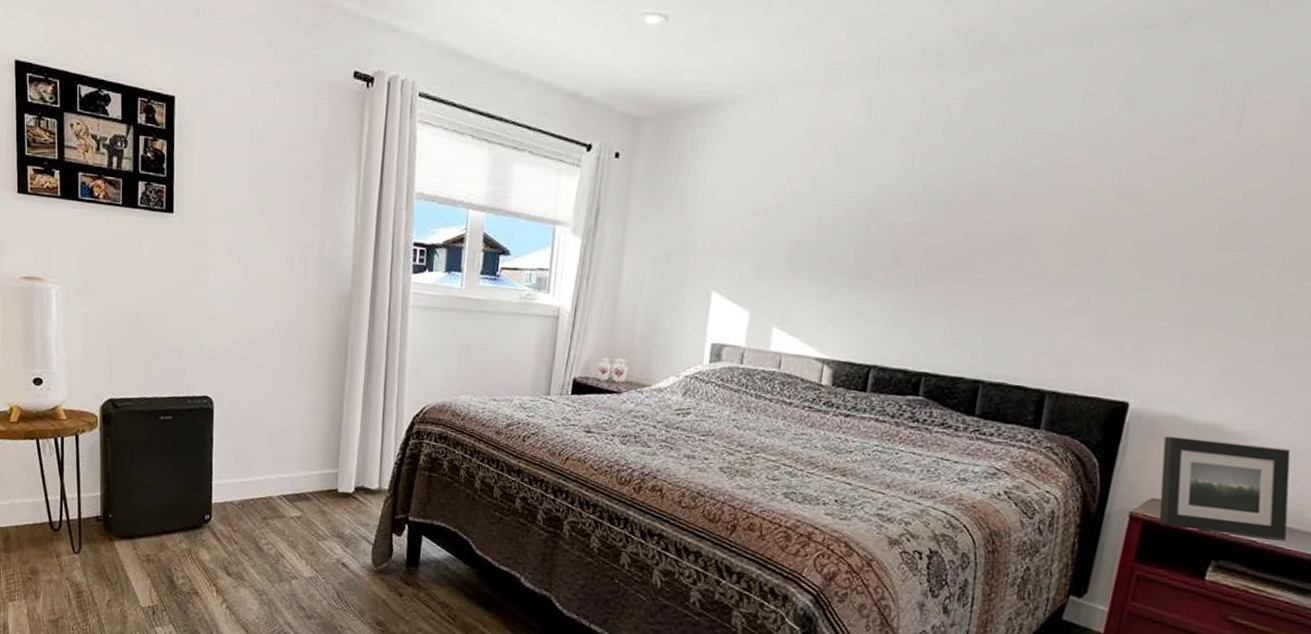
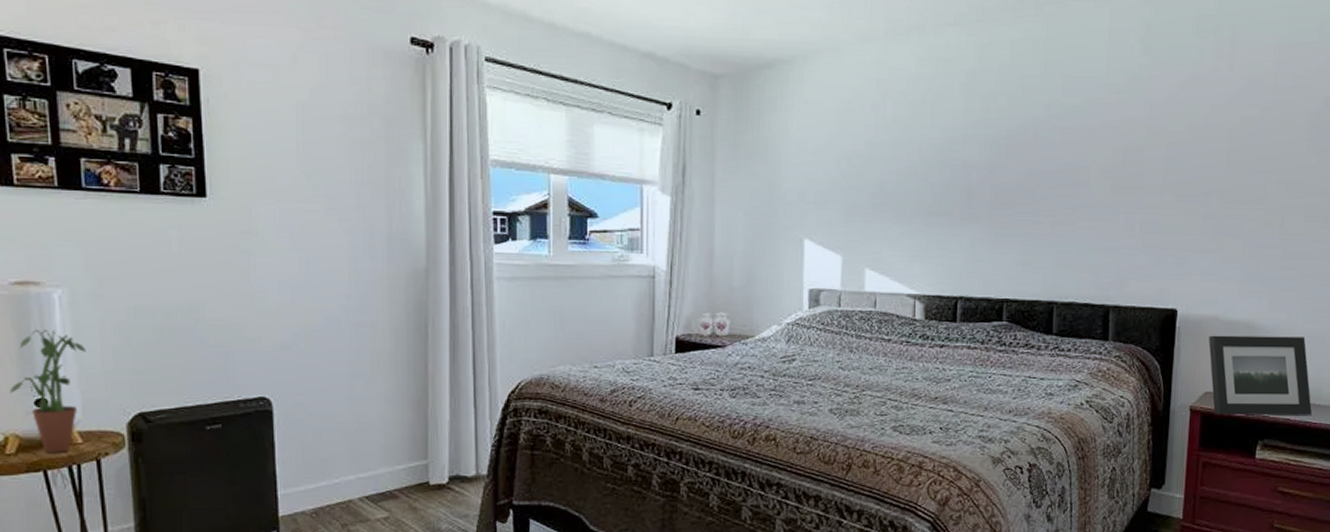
potted plant: none [16,318,73,426] -> present [10,329,86,454]

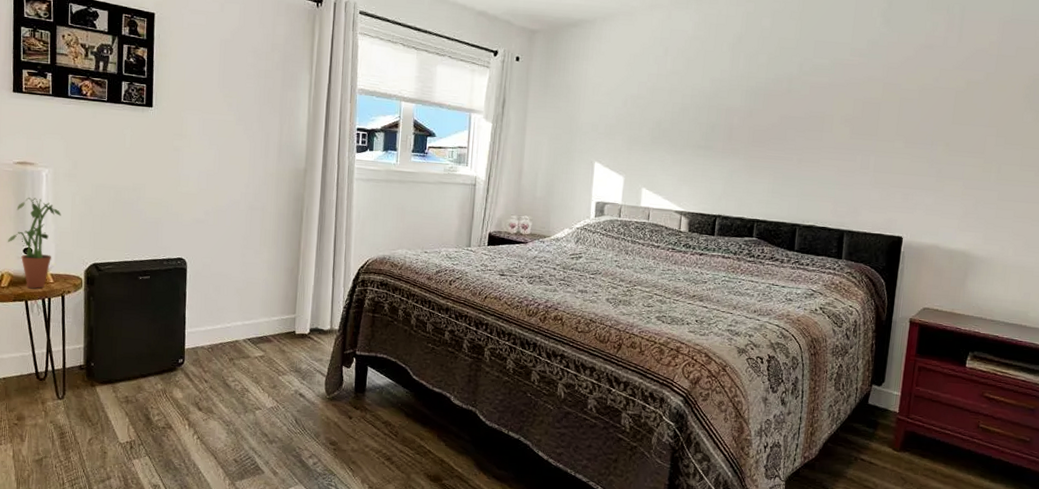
picture frame: present [1208,335,1313,416] -> none [929,260,1019,334]

